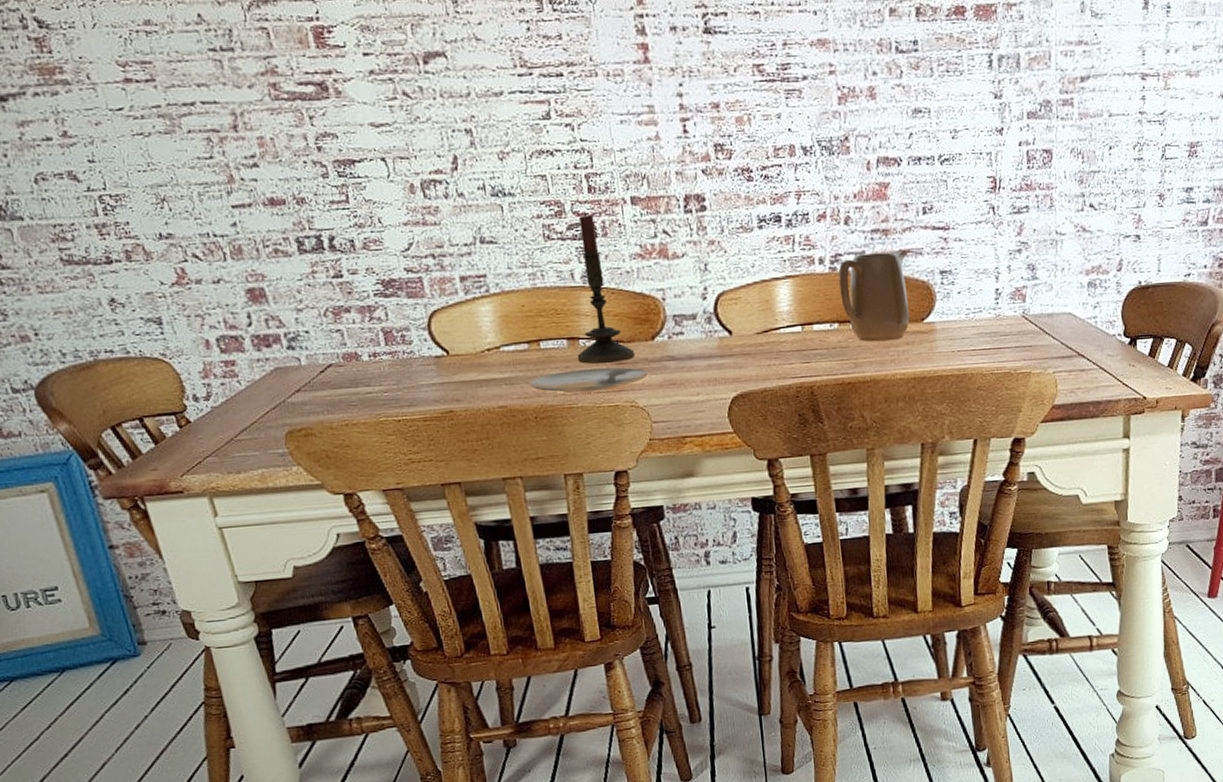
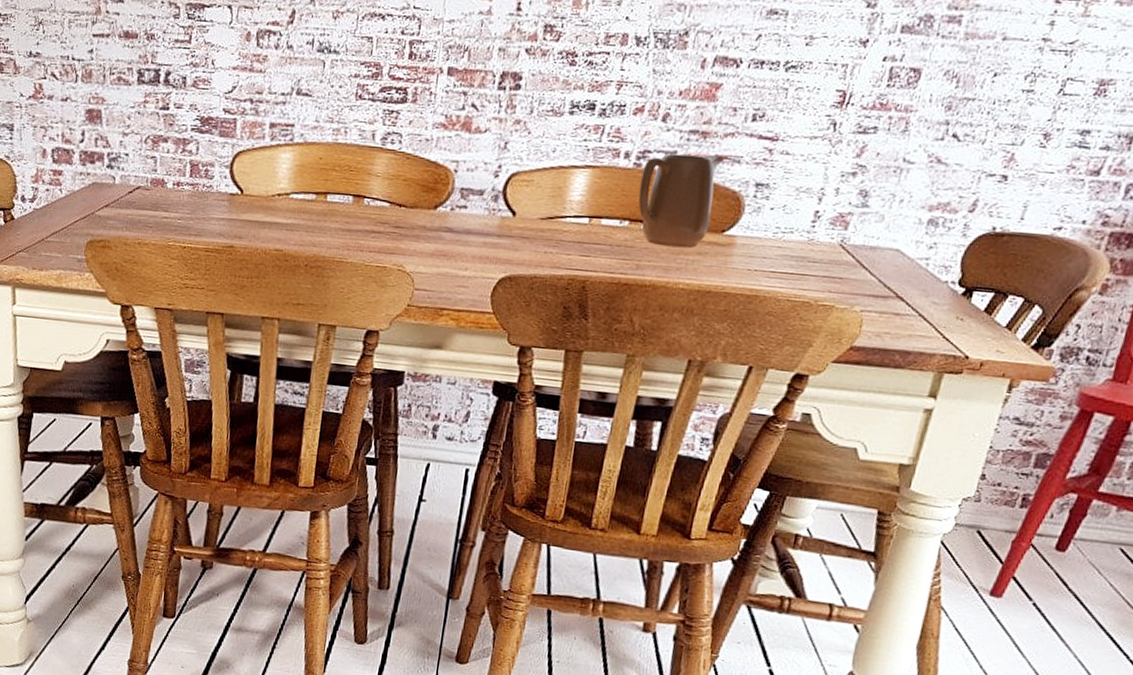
plate: present [528,367,649,394] -> none [307,226,423,252]
candle: present [577,210,634,365] -> none [358,75,414,226]

